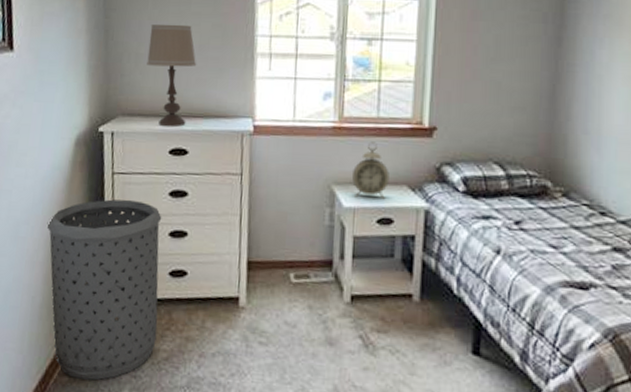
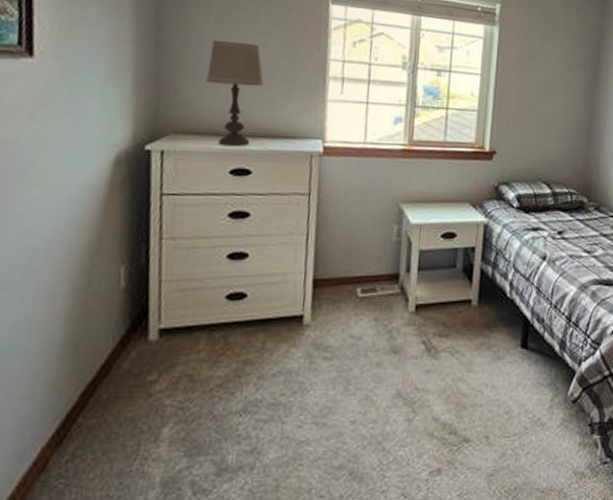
laundry basket: present [46,199,162,381] -> none [73,222,220,419]
alarm clock: present [352,141,389,200] -> none [420,163,454,216]

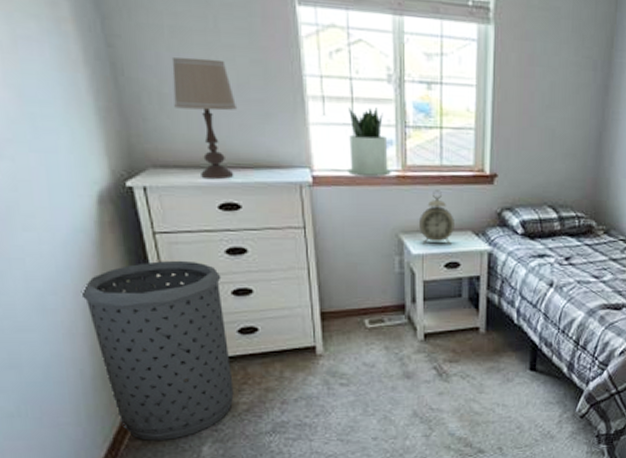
laundry basket: none [73,222,220,419] -> present [80,260,234,441]
planter: none [356,88,398,150] -> present [347,107,391,177]
alarm clock: none [420,163,454,216] -> present [419,190,454,245]

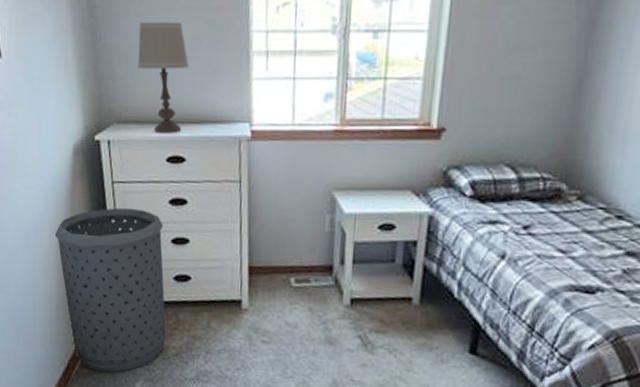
planter: present [347,107,391,177] -> none [284,60,329,132]
alarm clock: present [419,190,454,245] -> none [354,145,393,206]

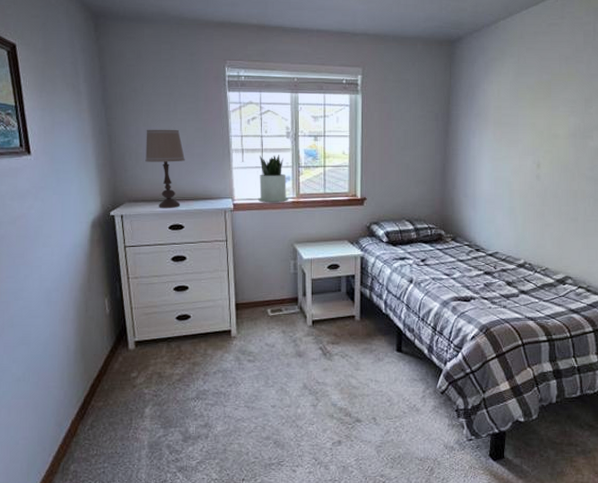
laundry basket: present [54,208,166,373] -> none [74,266,171,402]
planter: none [284,60,329,132] -> present [257,155,289,203]

